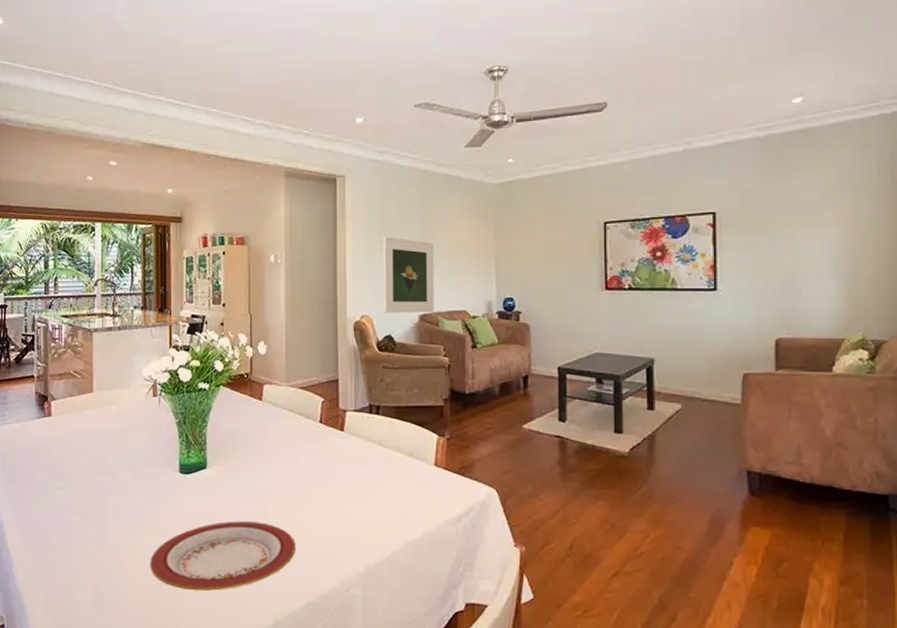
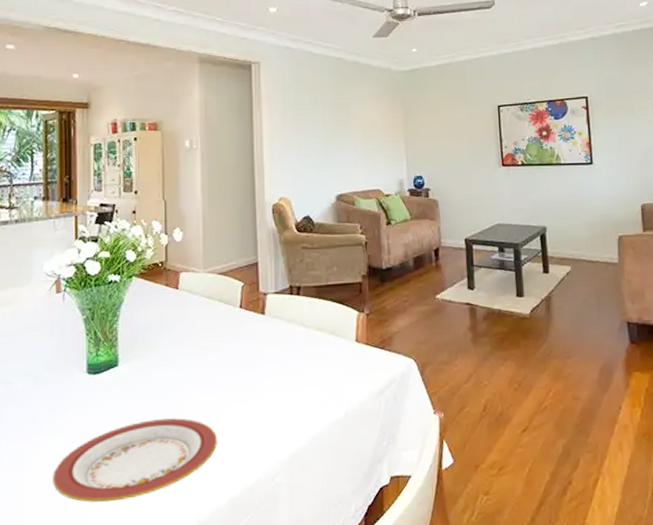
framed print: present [383,236,434,313] -> none [299,120,350,195]

